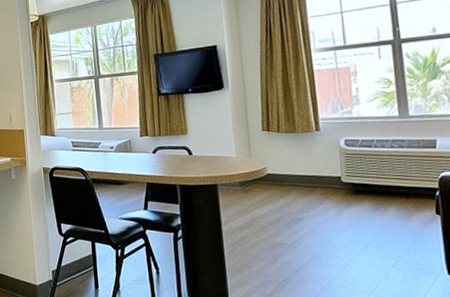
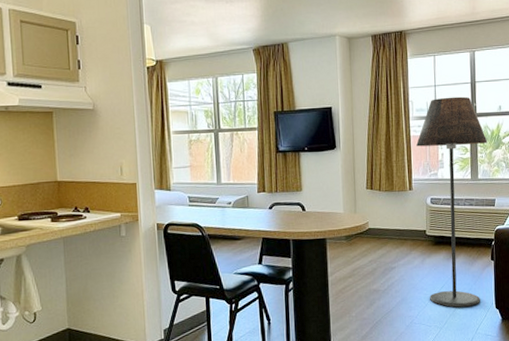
floor lamp: none [321,21,424,270] -> present [416,96,488,308]

